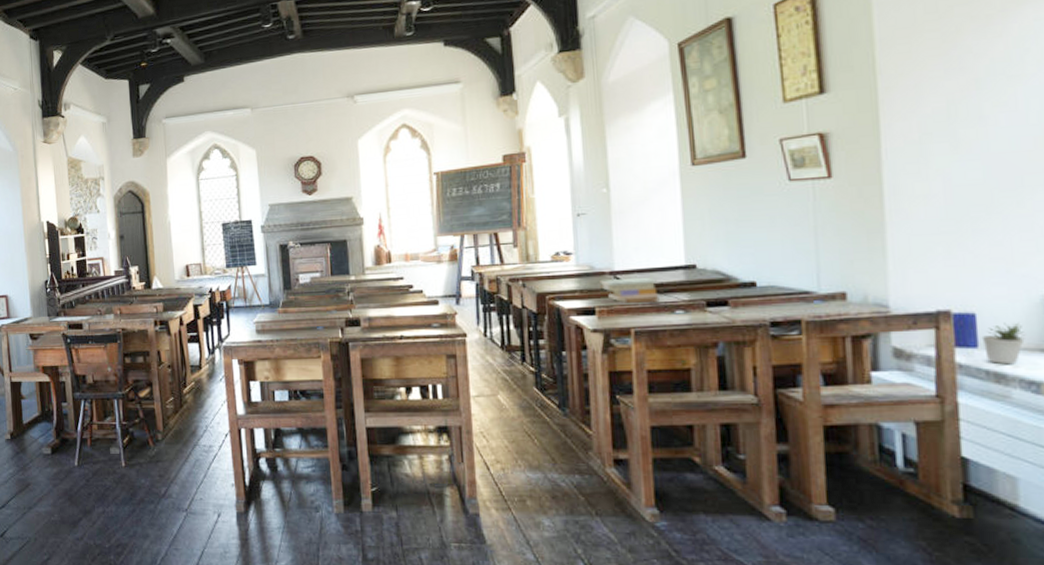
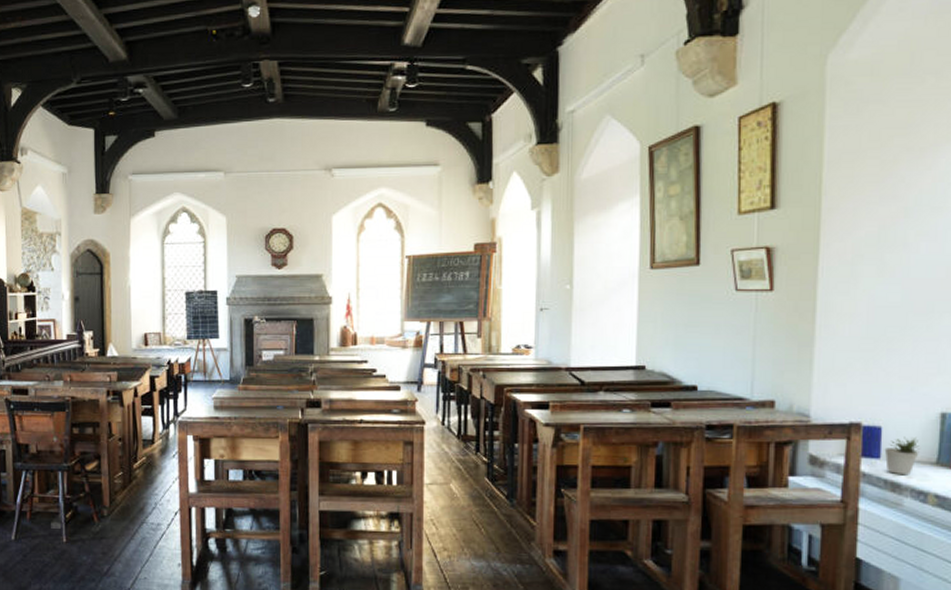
books: present [599,278,660,305] -> none [555,374,609,401]

